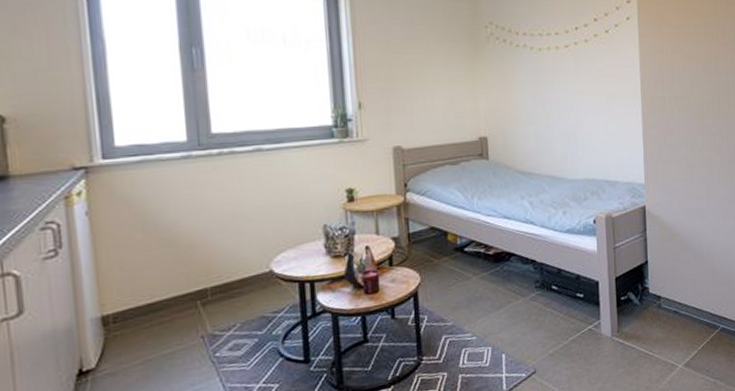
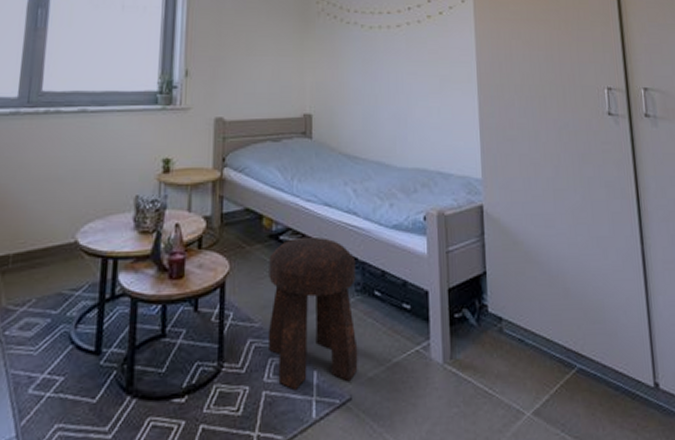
stool: none [456,246,540,371] -> present [267,236,358,389]

